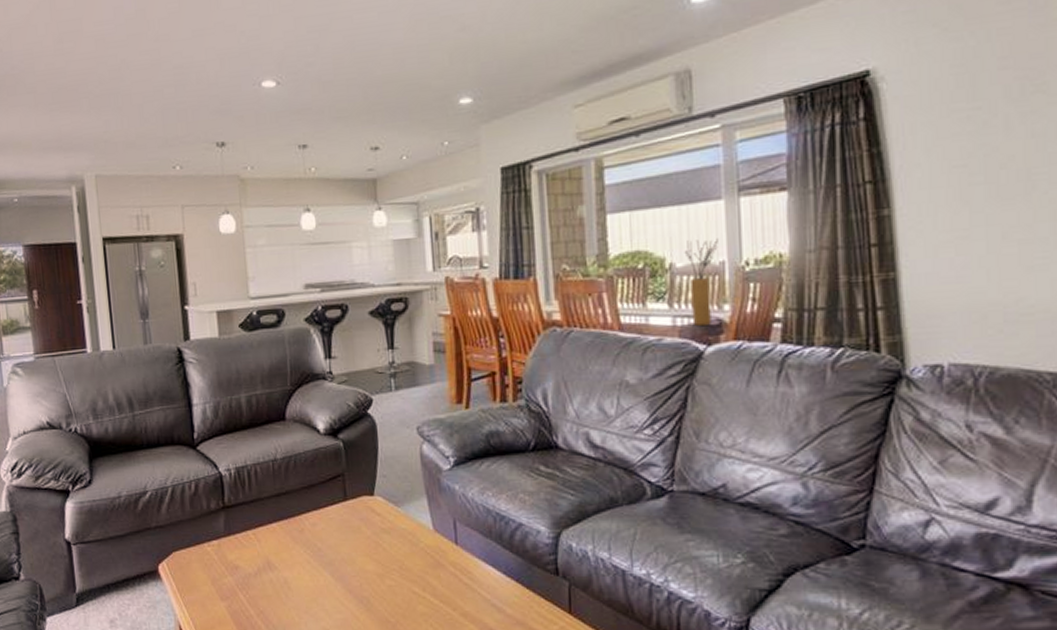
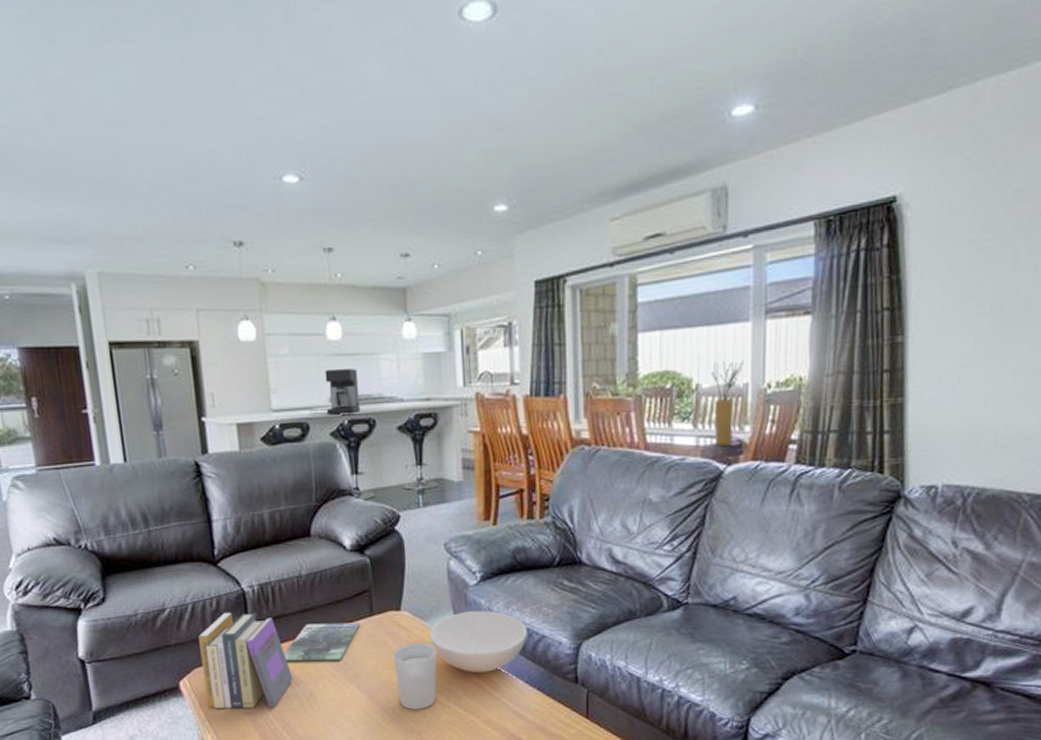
books: none [177,495,268,594] -> present [198,612,293,709]
magazine: none [259,507,334,547] -> present [284,622,361,662]
coffee maker: none [299,257,334,302] -> present [324,369,361,415]
candle holder: none [367,530,412,600] -> present [393,643,437,710]
bowl: none [403,497,504,561] -> present [429,611,527,672]

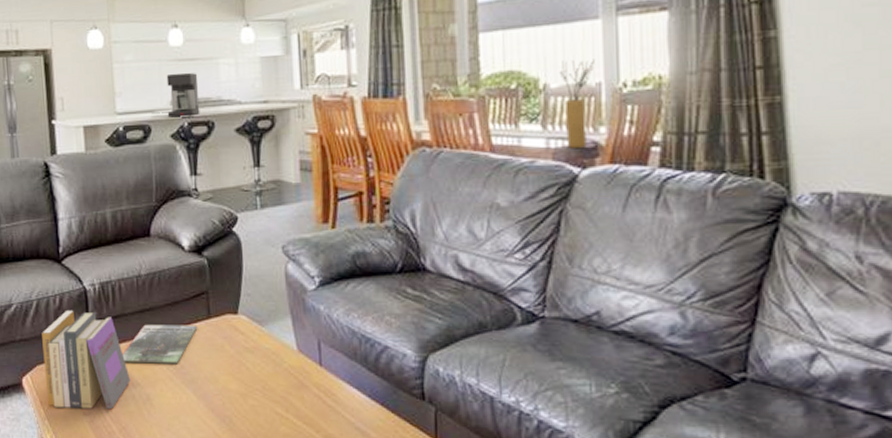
candle holder: present [393,643,437,710] -> none [230,349,275,420]
bowl: present [429,611,527,672] -> none [267,317,369,383]

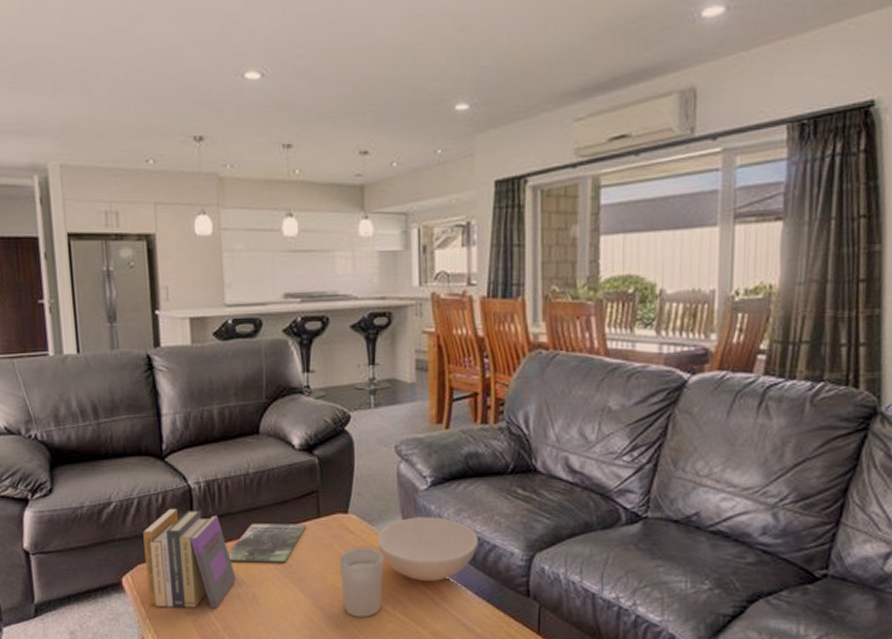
coffee maker: present [166,73,200,118] -> none [279,265,314,311]
candle holder: none [230,349,275,420] -> present [339,548,384,617]
bowl: none [267,317,369,383] -> present [376,517,478,581]
vase: present [559,59,595,149] -> none [675,266,710,355]

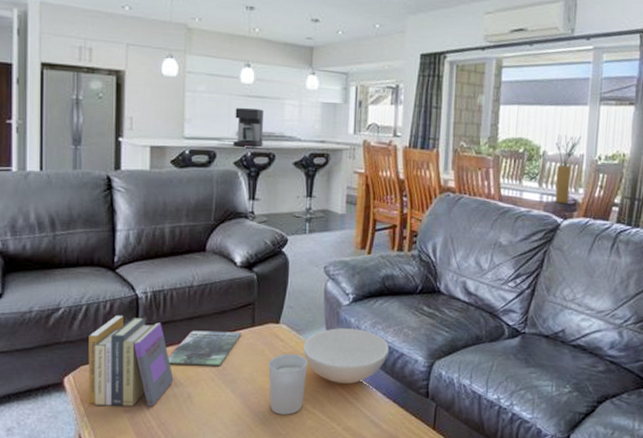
coffee maker: none [279,265,314,311] -> present [233,108,264,148]
vase: none [675,266,710,355] -> present [555,134,581,204]

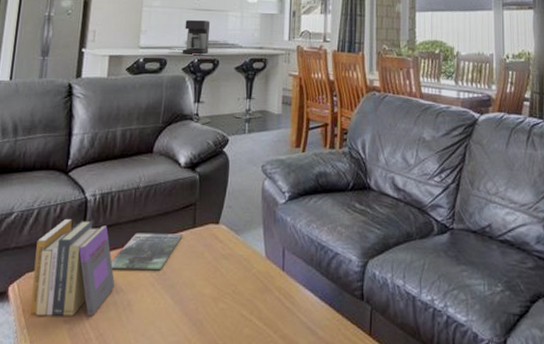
candle holder: present [268,354,308,415] -> none [207,256,246,323]
bowl: present [303,328,389,384] -> none [241,227,324,286]
vase: present [555,134,581,204] -> none [466,36,489,100]

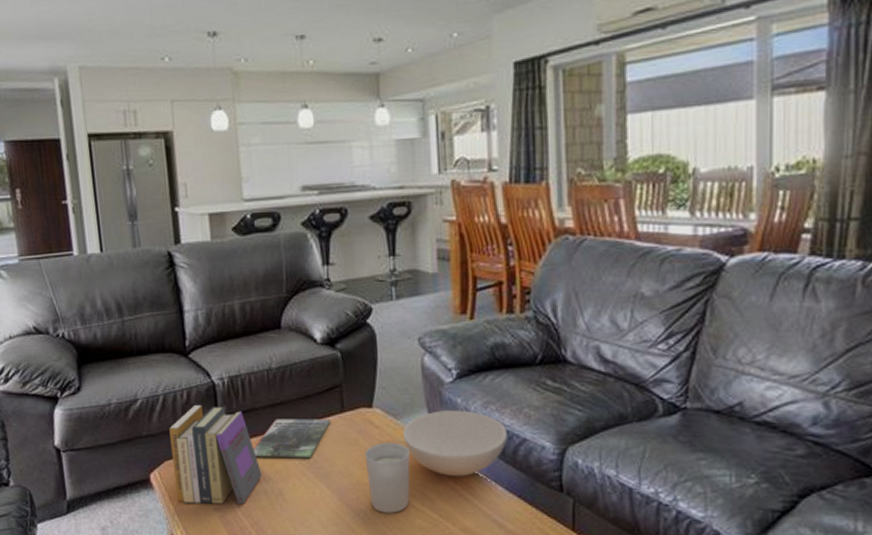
coffee maker: present [182,20,210,55] -> none [296,157,333,204]
candle holder: none [207,256,246,323] -> present [364,442,411,513]
bowl: none [241,227,324,286] -> present [402,410,507,476]

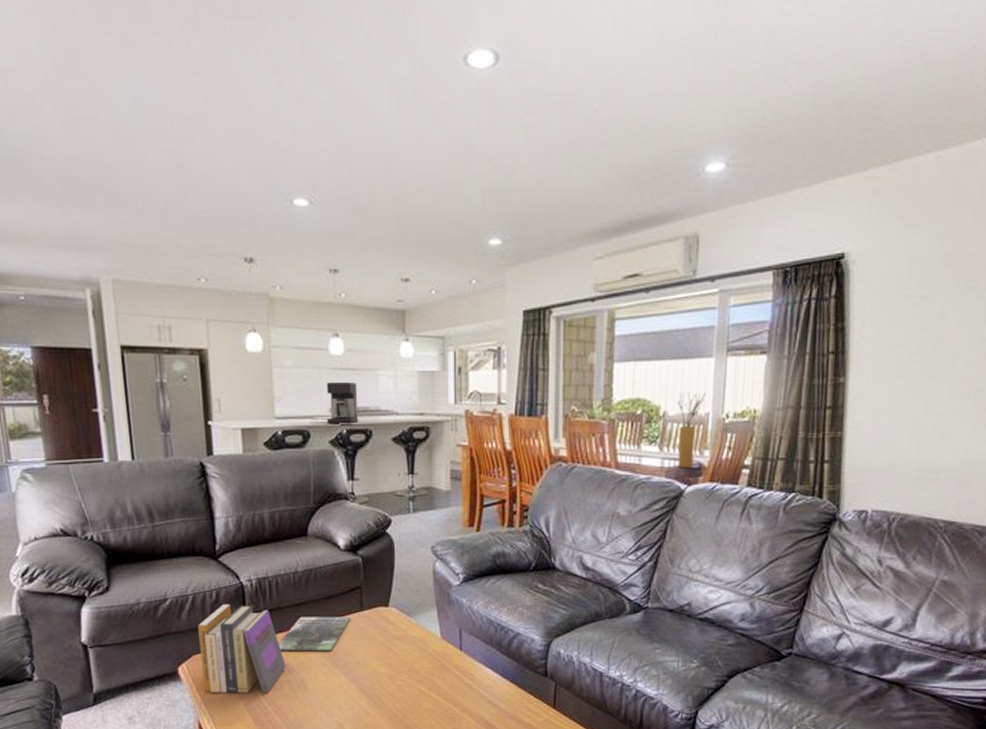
coffee maker: none [296,157,333,204] -> present [326,383,359,424]
candle holder: present [364,442,411,513] -> none [380,637,421,698]
bowl: present [402,410,507,476] -> none [414,609,503,665]
vase: none [709,141,747,237] -> present [676,392,706,469]

